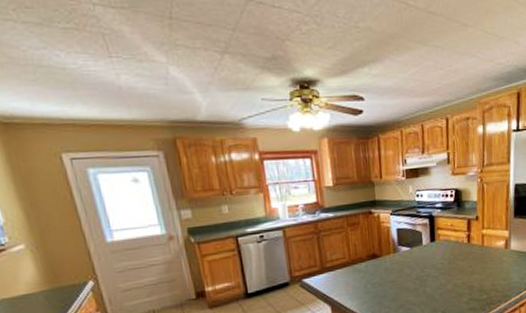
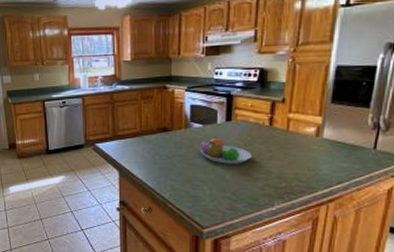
fruit bowl: none [409,258,456,284] -> present [200,136,252,164]

